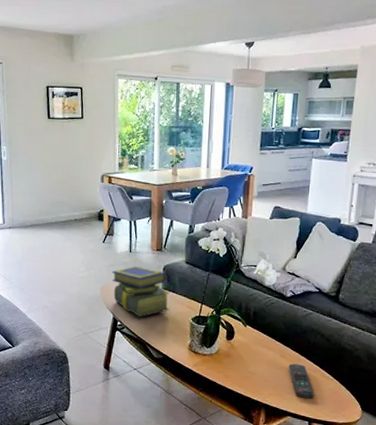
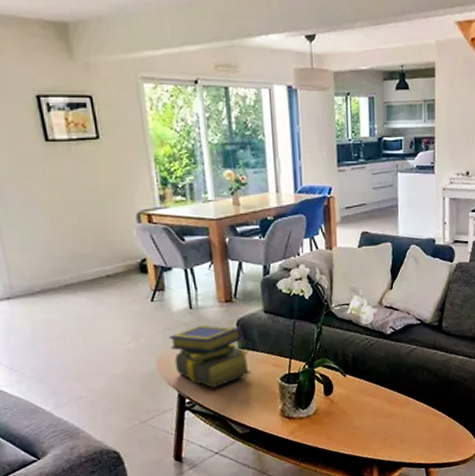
remote control: present [288,363,314,399] -> none [397,407,428,444]

